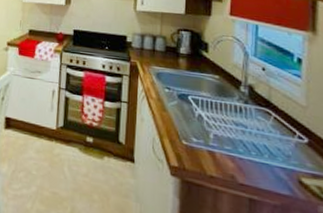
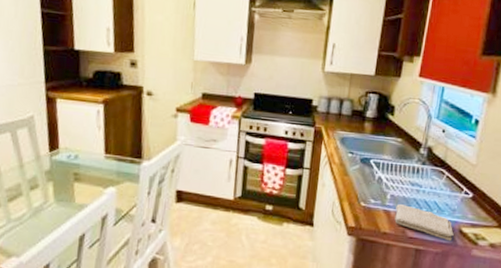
washcloth: none [221,145,293,193] -> present [394,204,454,242]

